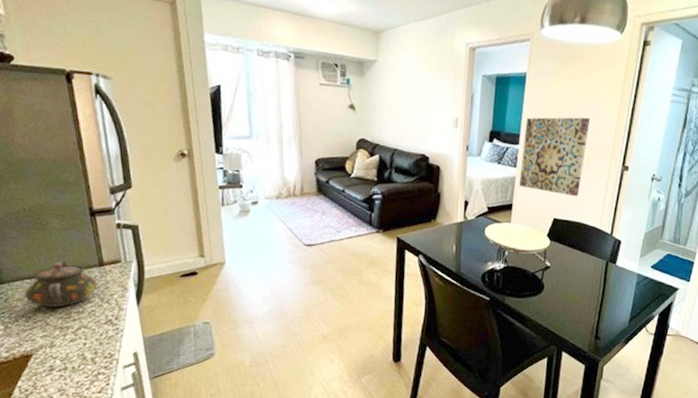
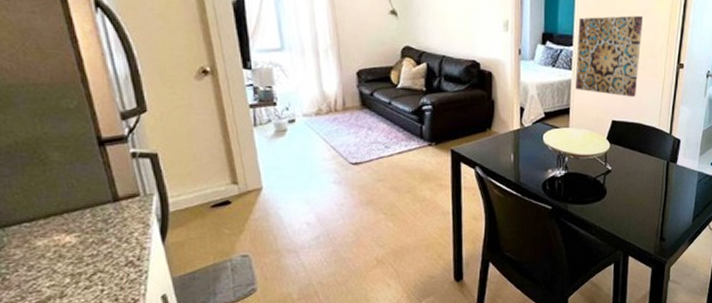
teapot: present [24,260,98,308] -> none [23,197,113,253]

